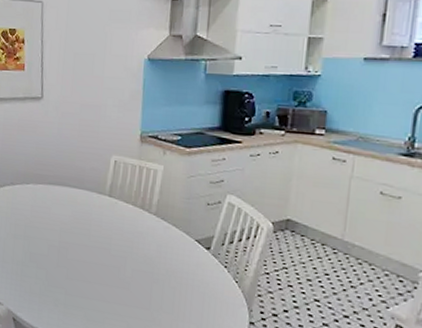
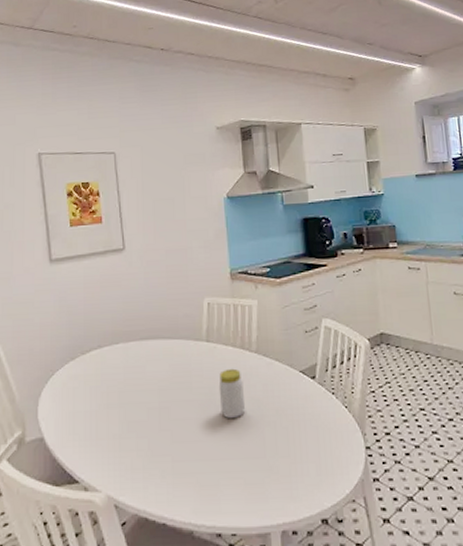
jar: none [114,224,139,270] -> present [218,368,246,419]

